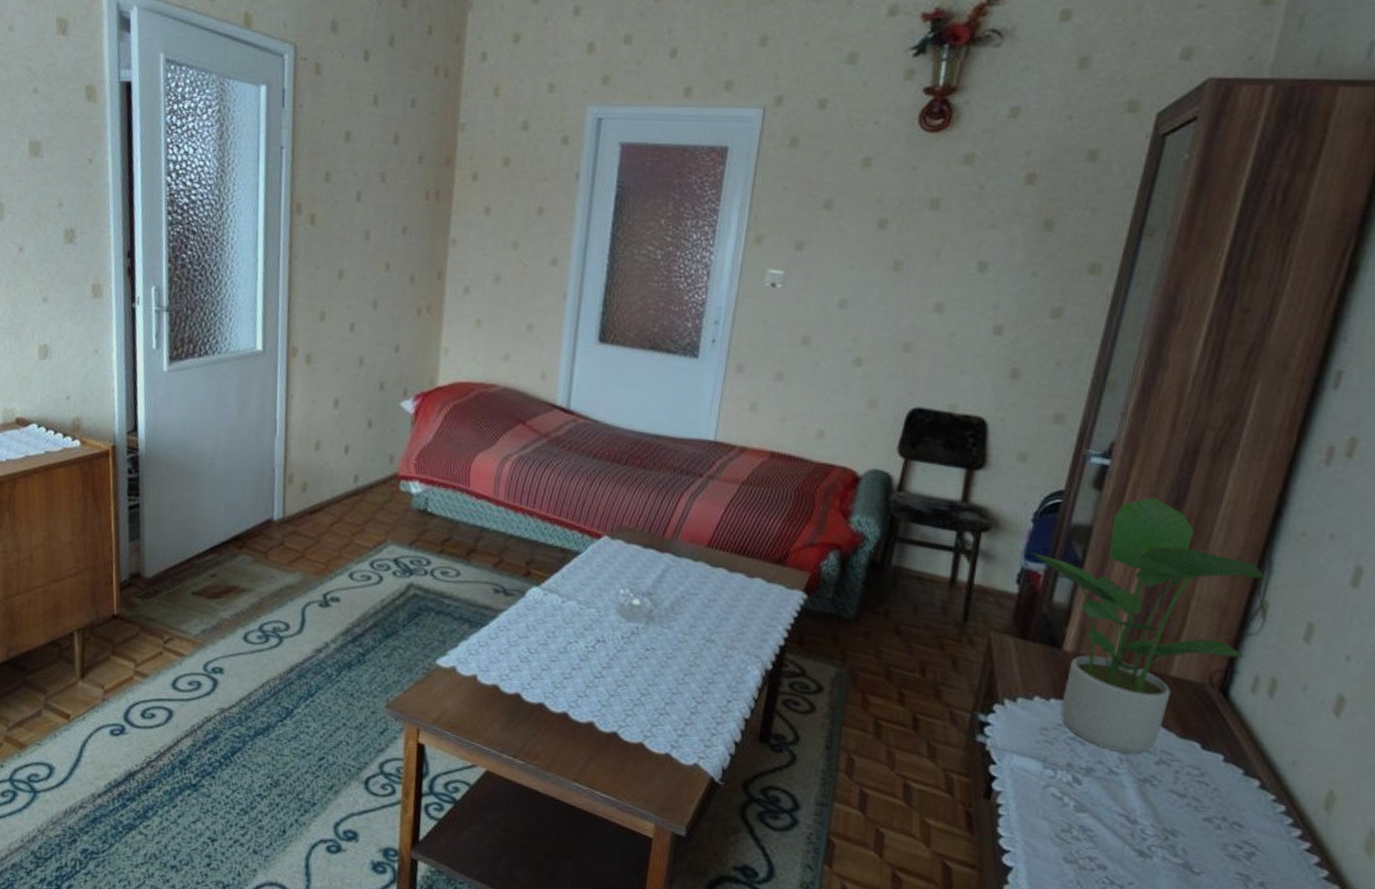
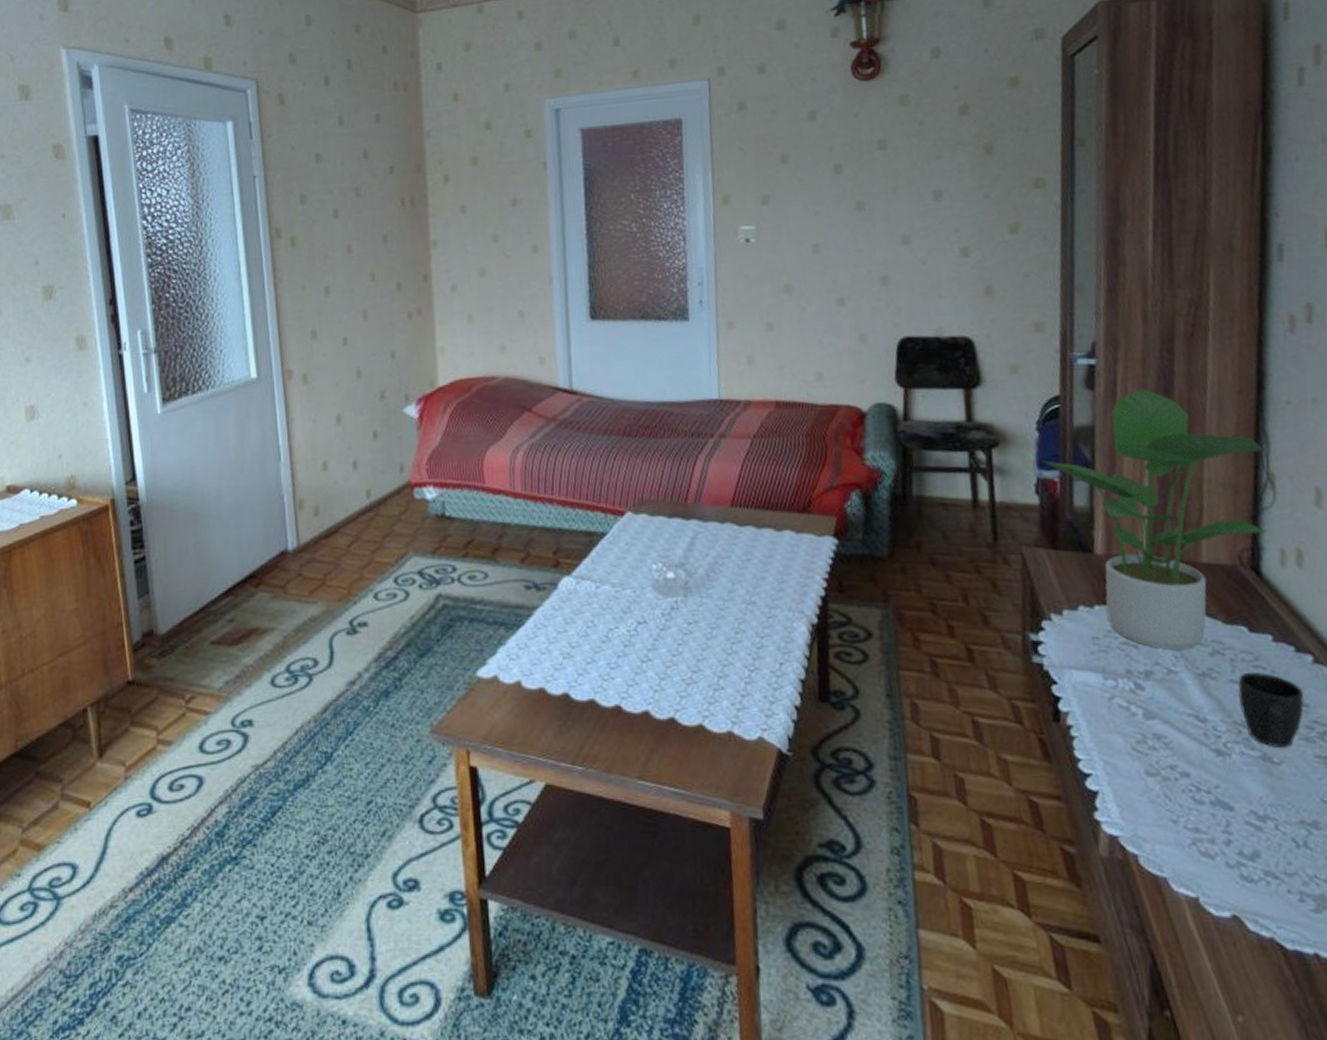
mug: none [1172,785,1242,861] -> present [1238,671,1304,749]

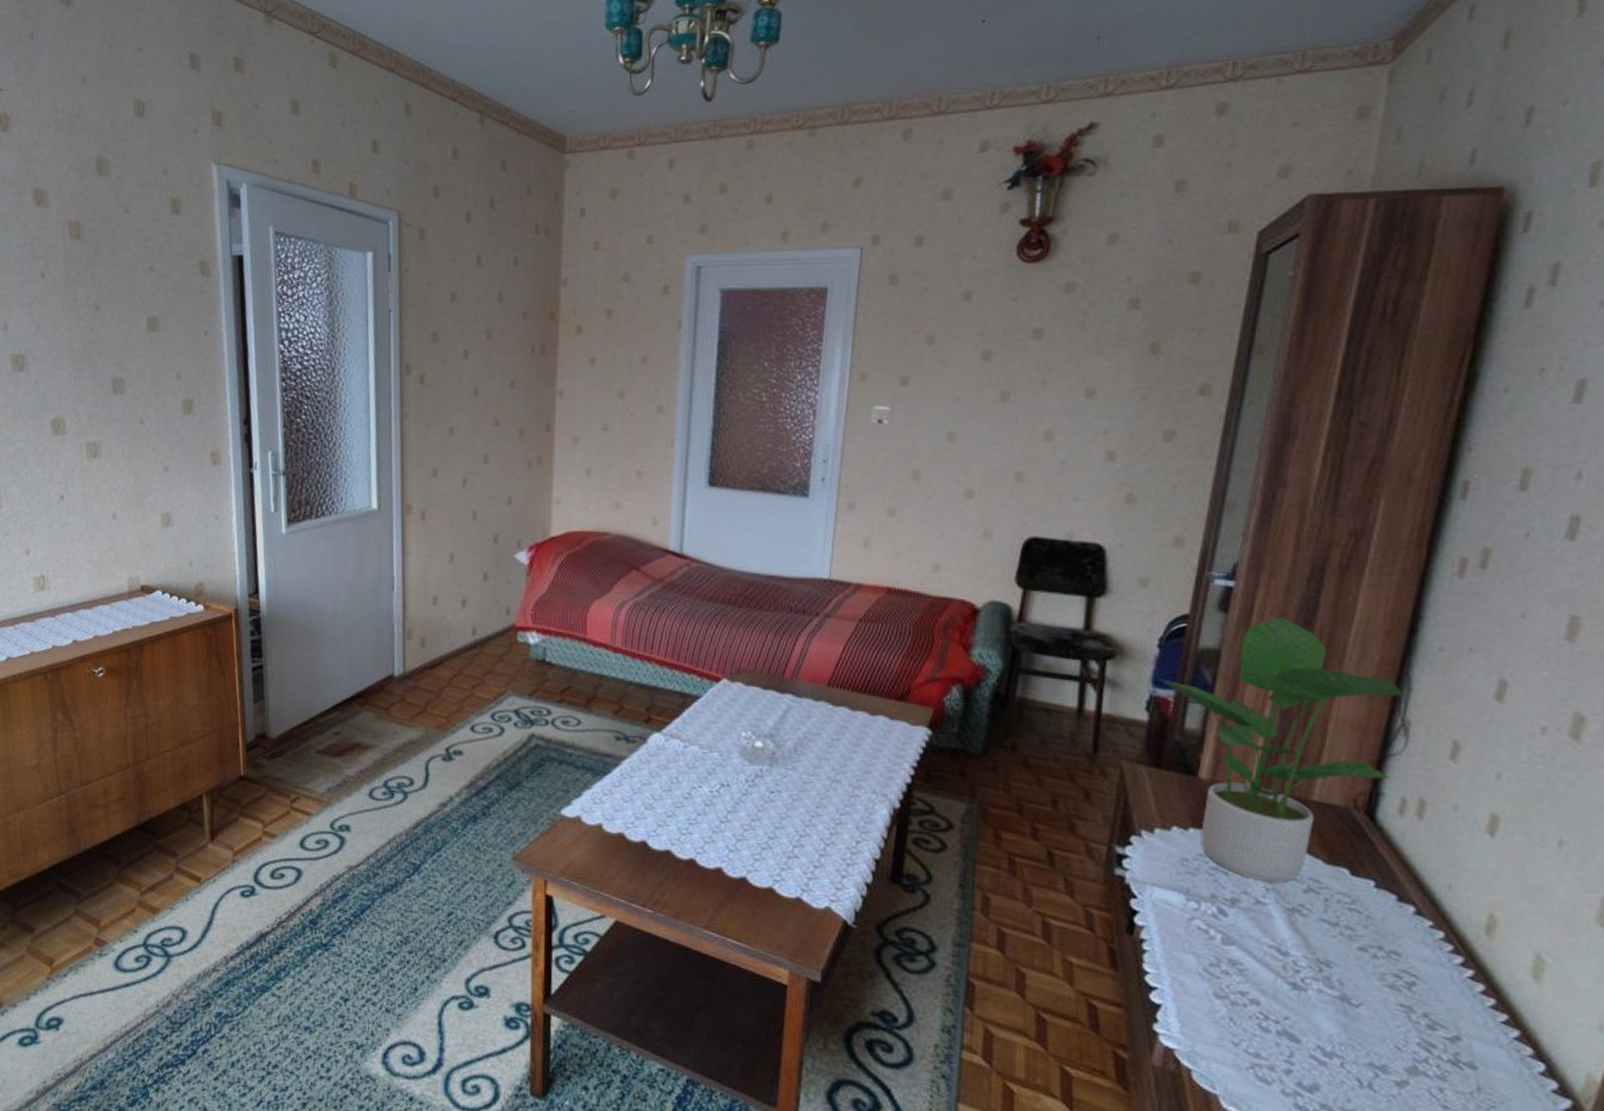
mug: present [1238,671,1304,749] -> none [1325,913,1398,993]

